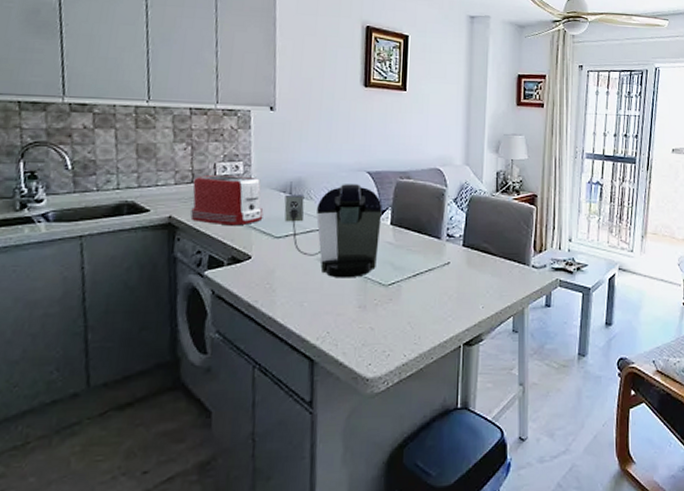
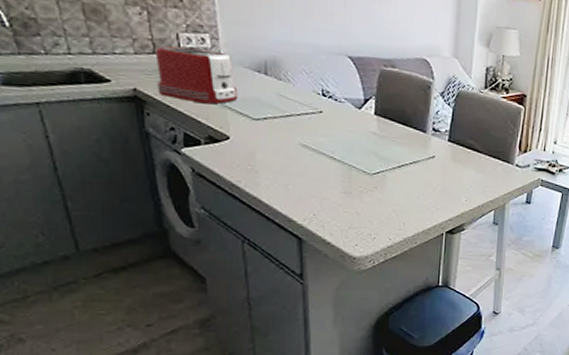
coffee maker: present [284,184,382,278] -> none [260,68,366,165]

